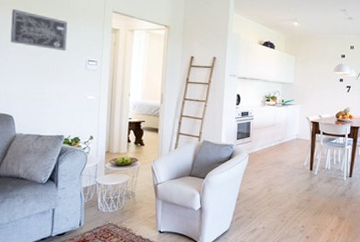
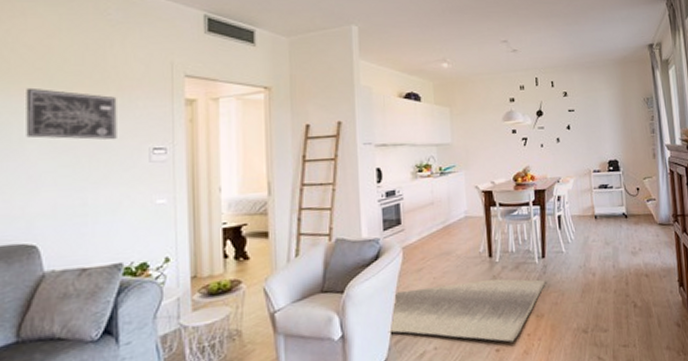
rug: none [232,183,350,233] -> present [388,278,546,343]

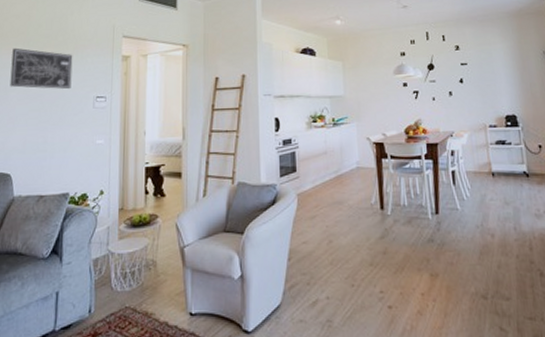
rug: present [388,278,546,343] -> none [283,231,441,300]

